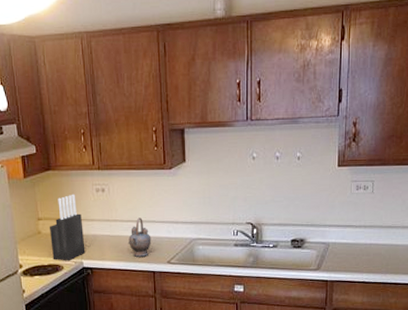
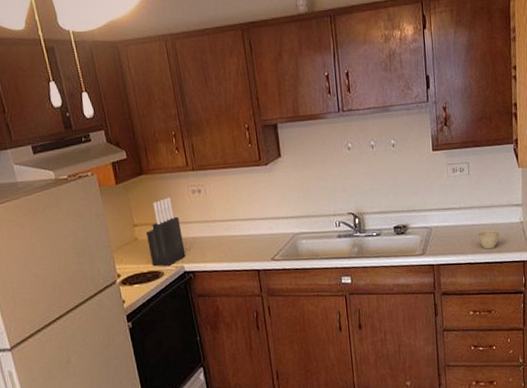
teapot: present [128,217,152,257] -> none [229,216,253,256]
cup: none [375,250,397,270] -> present [478,230,500,249]

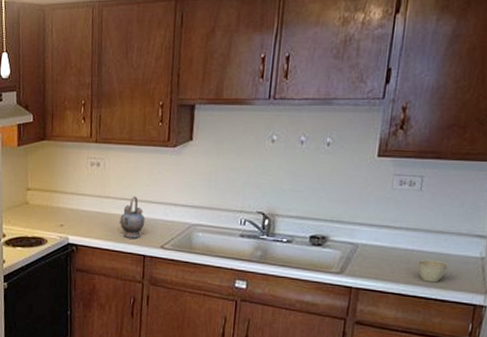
knife block: present [145,197,186,267] -> none [37,166,73,235]
teapot: none [229,216,253,256] -> present [118,196,146,238]

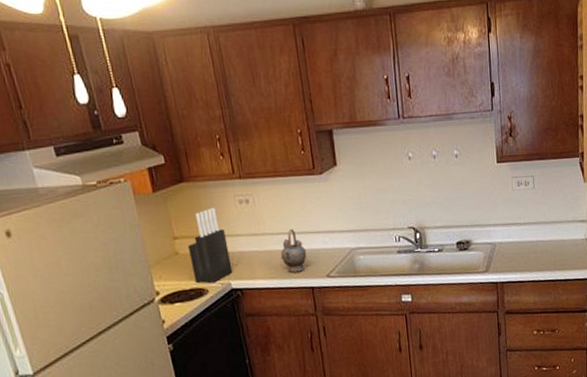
knife block: none [37,166,73,235] -> present [187,207,233,283]
cup: present [417,259,448,283] -> none [542,246,564,267]

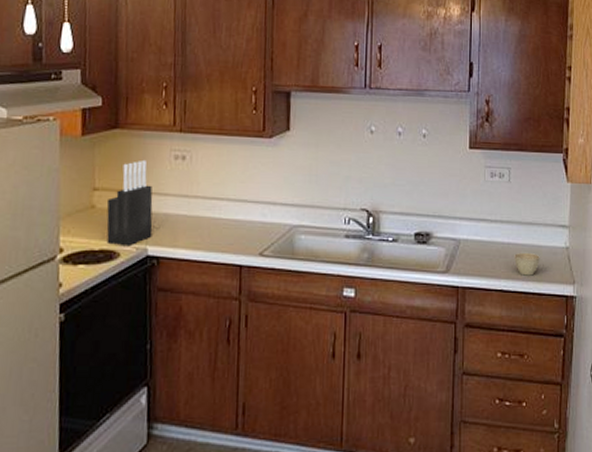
teapot: present [280,229,307,273] -> none [209,195,241,245]
cup: none [542,246,564,267] -> present [514,252,540,276]

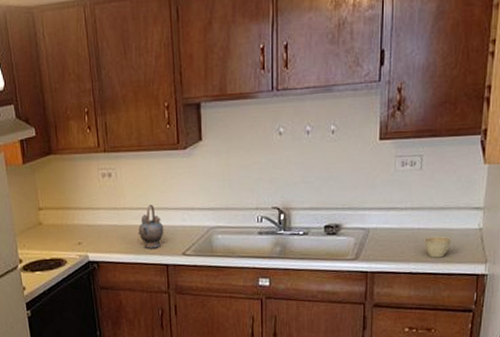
knife block: present [106,159,153,247] -> none [50,180,91,255]
teapot: none [209,195,241,245] -> present [137,204,164,249]

